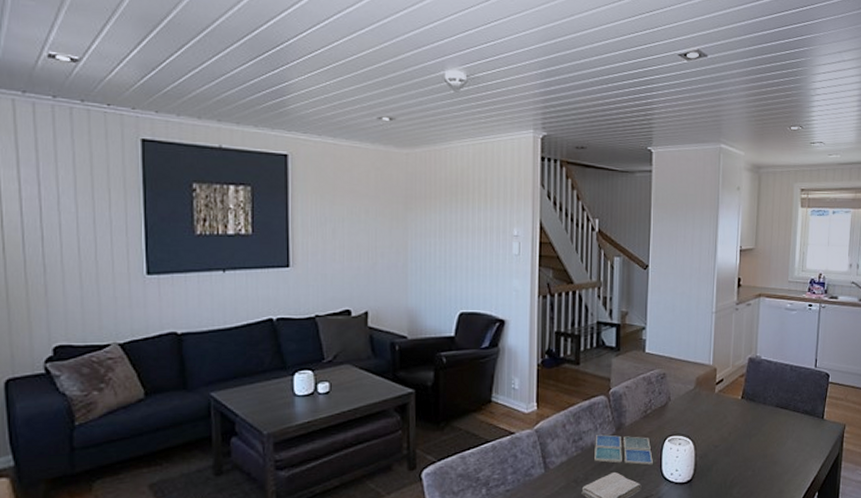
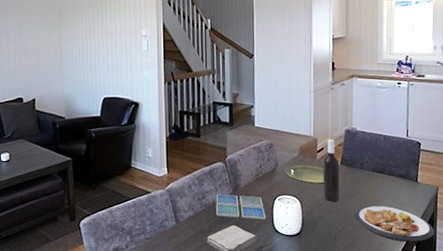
plate: none [678,399,723,421] -> present [285,165,325,183]
wine bottle: none [720,368,741,443] -> present [323,138,340,202]
plate: none [753,447,839,489] -> present [354,206,435,243]

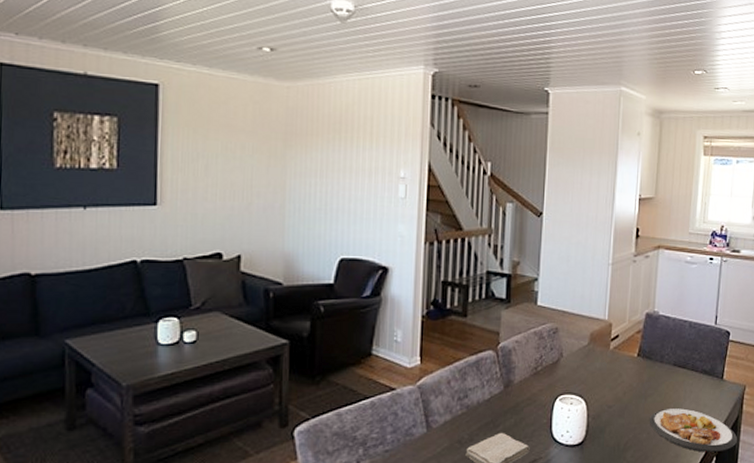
drink coaster: present [216,194,266,220] -> none [480,392,543,426]
plate: present [285,165,325,183] -> none [570,356,618,380]
wine bottle: present [323,138,340,202] -> none [614,324,637,403]

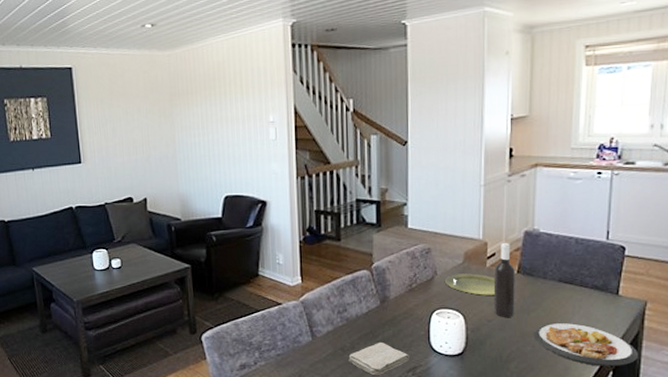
plate: none [570,356,618,380] -> present [445,273,496,295]
wine bottle: none [614,324,637,403] -> present [493,242,516,317]

